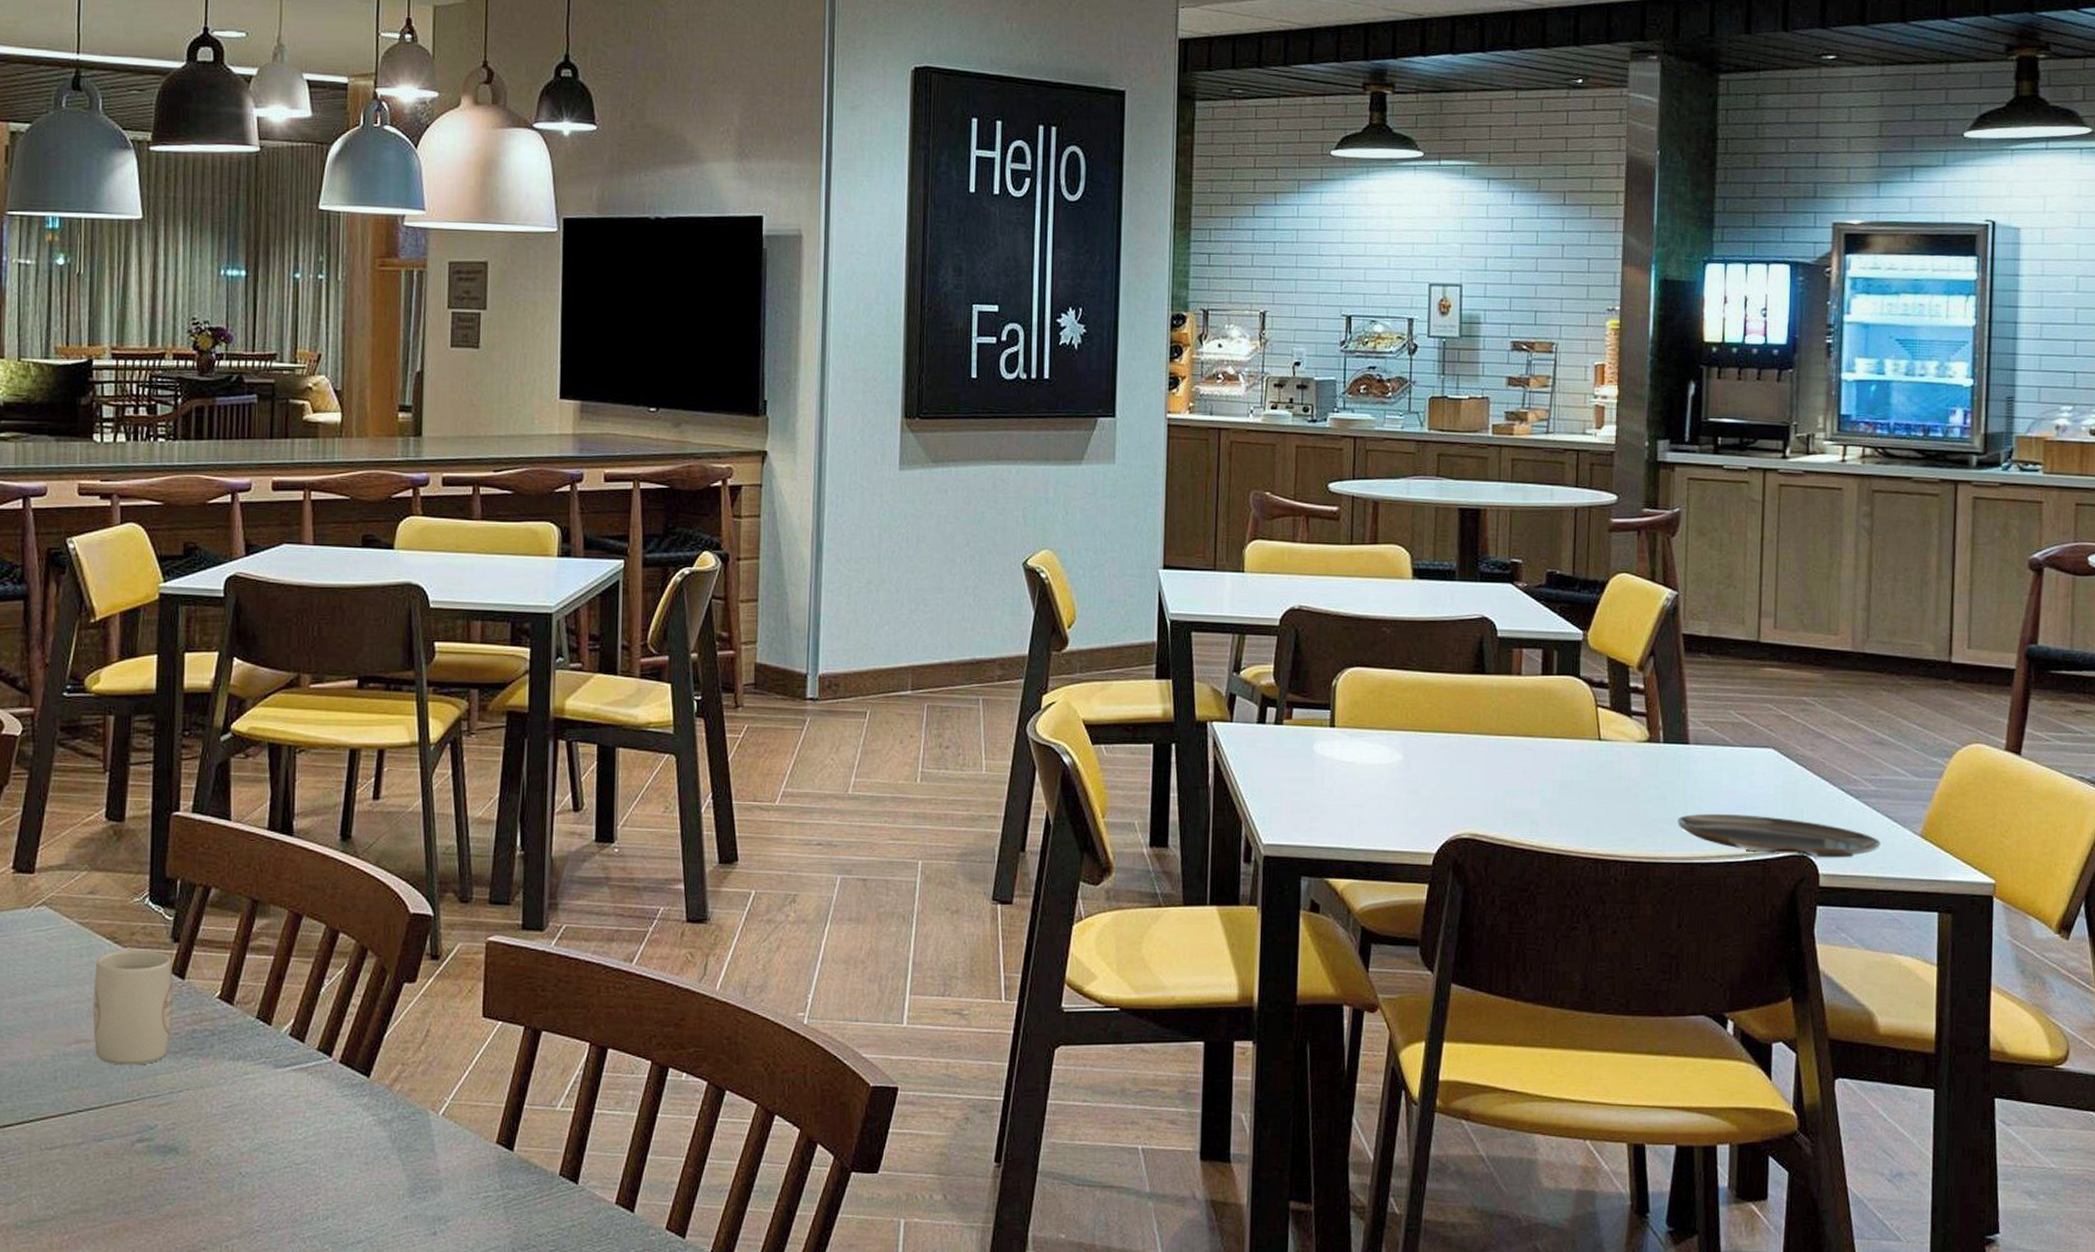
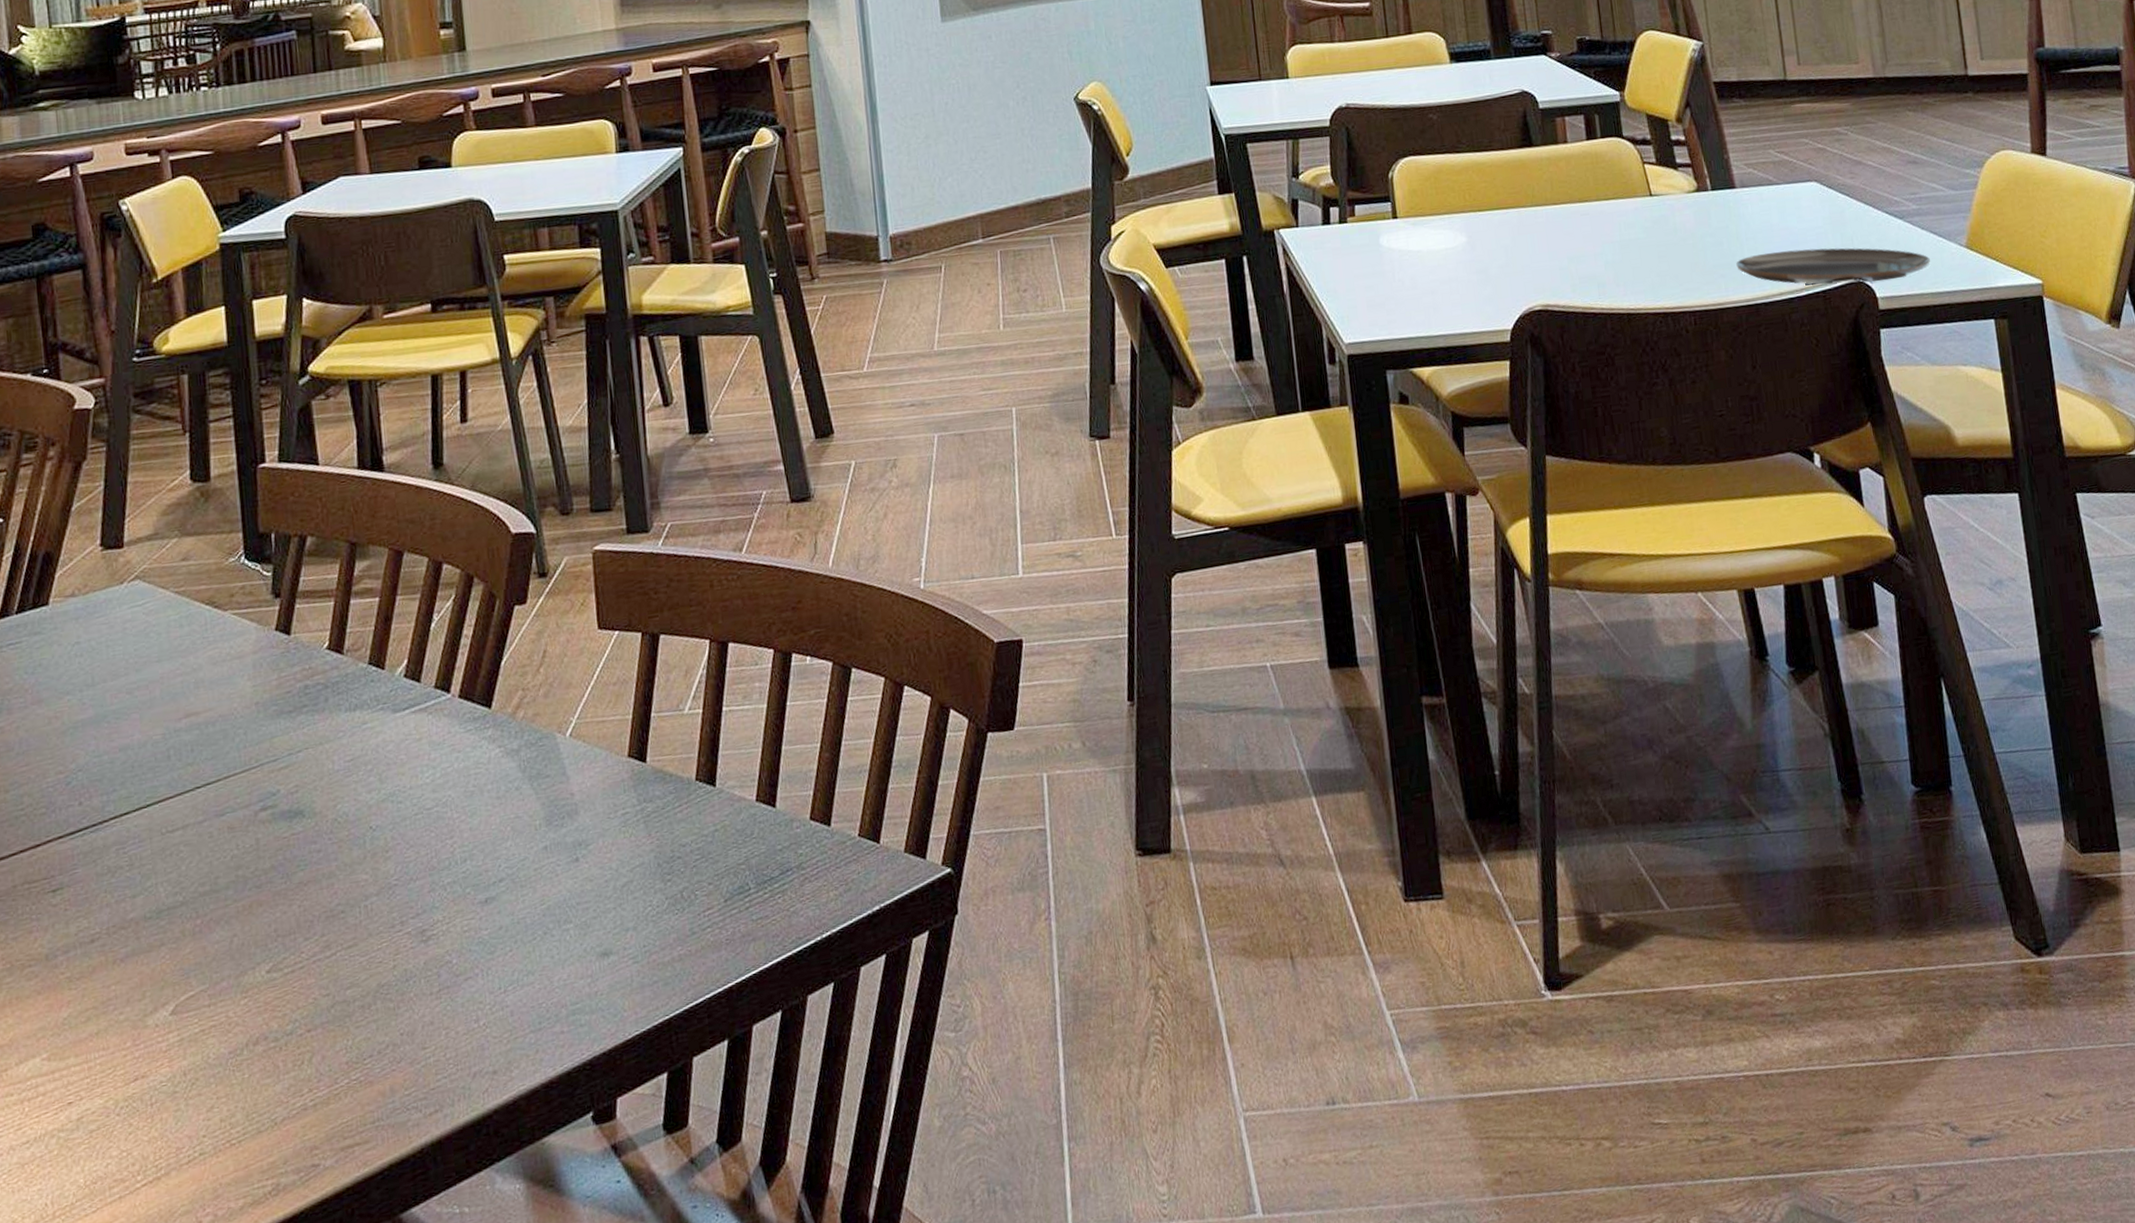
mug: present [92,950,173,1065] -> none [197,609,283,734]

